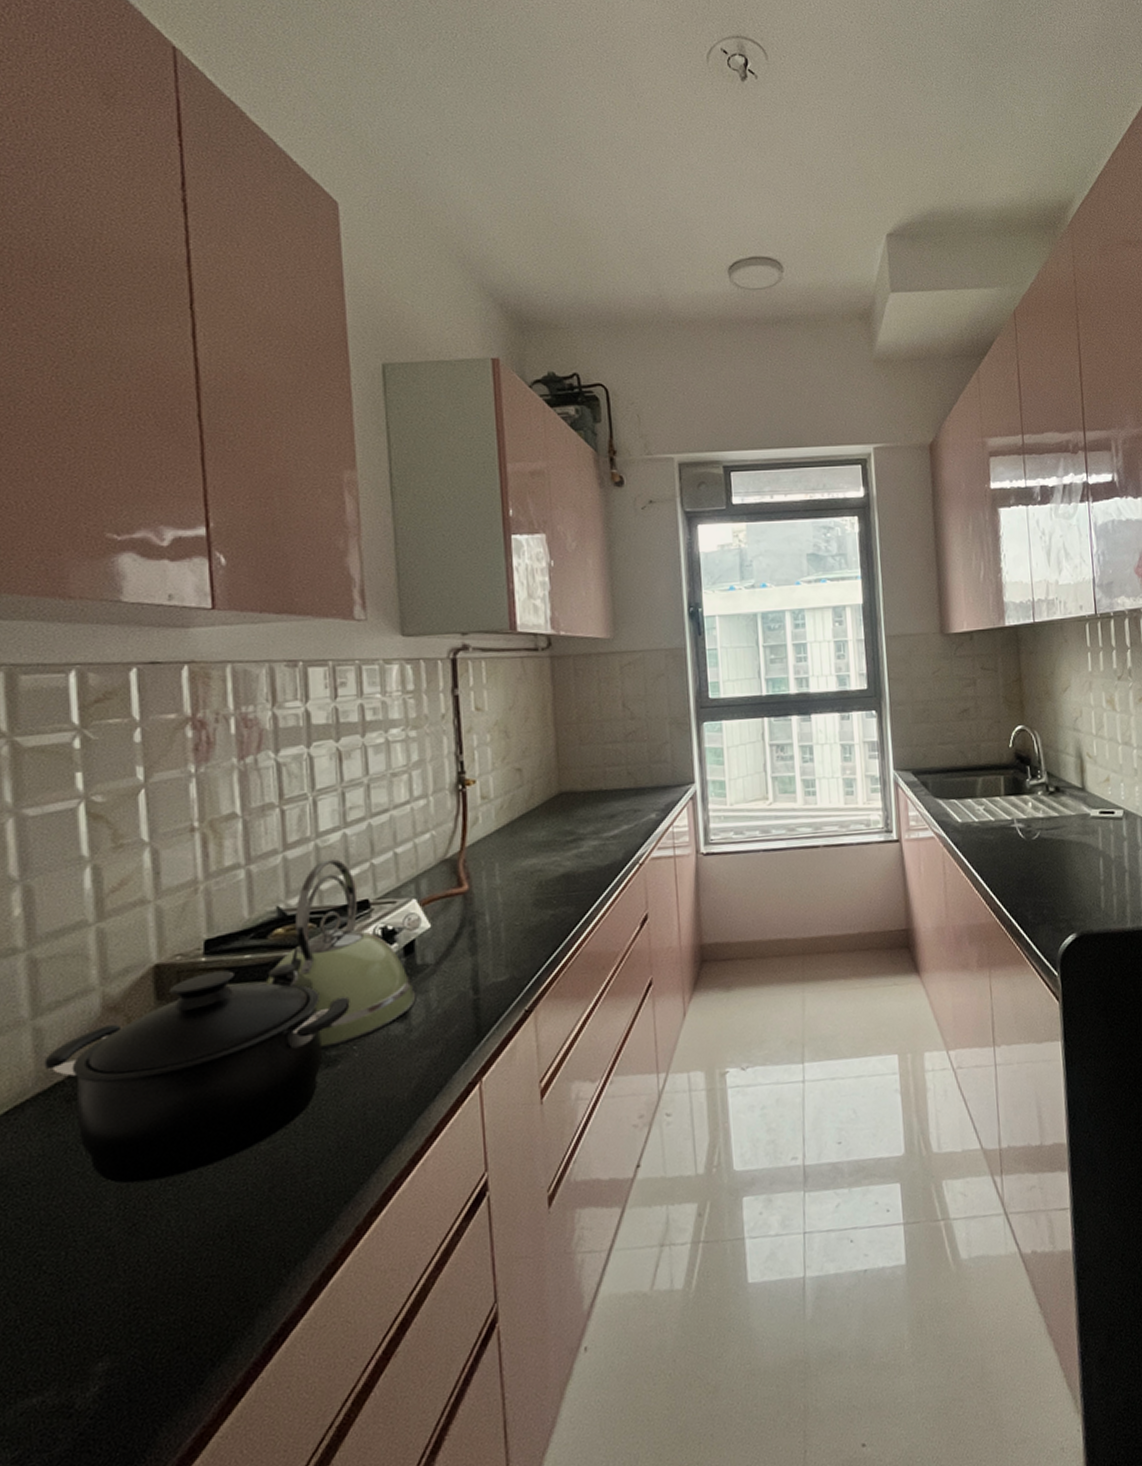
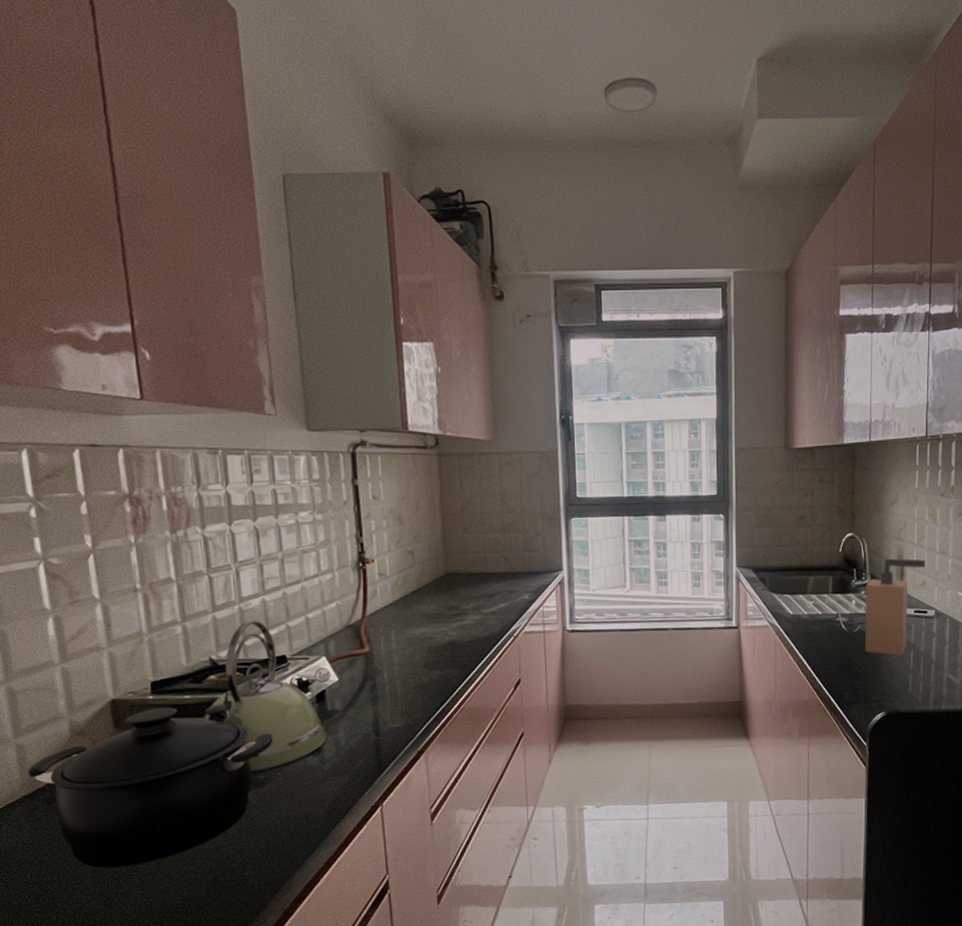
soap dispenser: none [1042,752,1108,865] -> present [865,558,925,655]

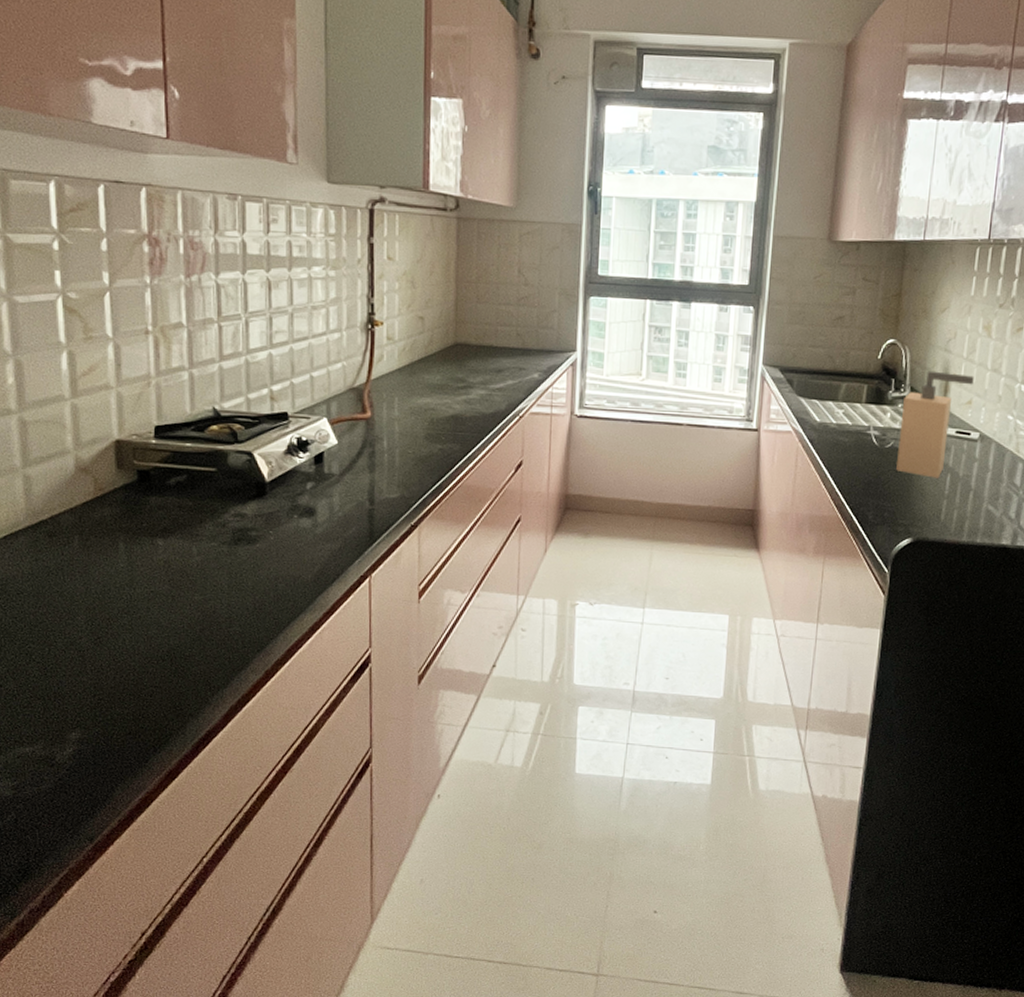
saucepan: present [27,708,274,868] -> none [32,453,269,608]
kettle: present [203,621,328,773] -> none [202,374,322,529]

